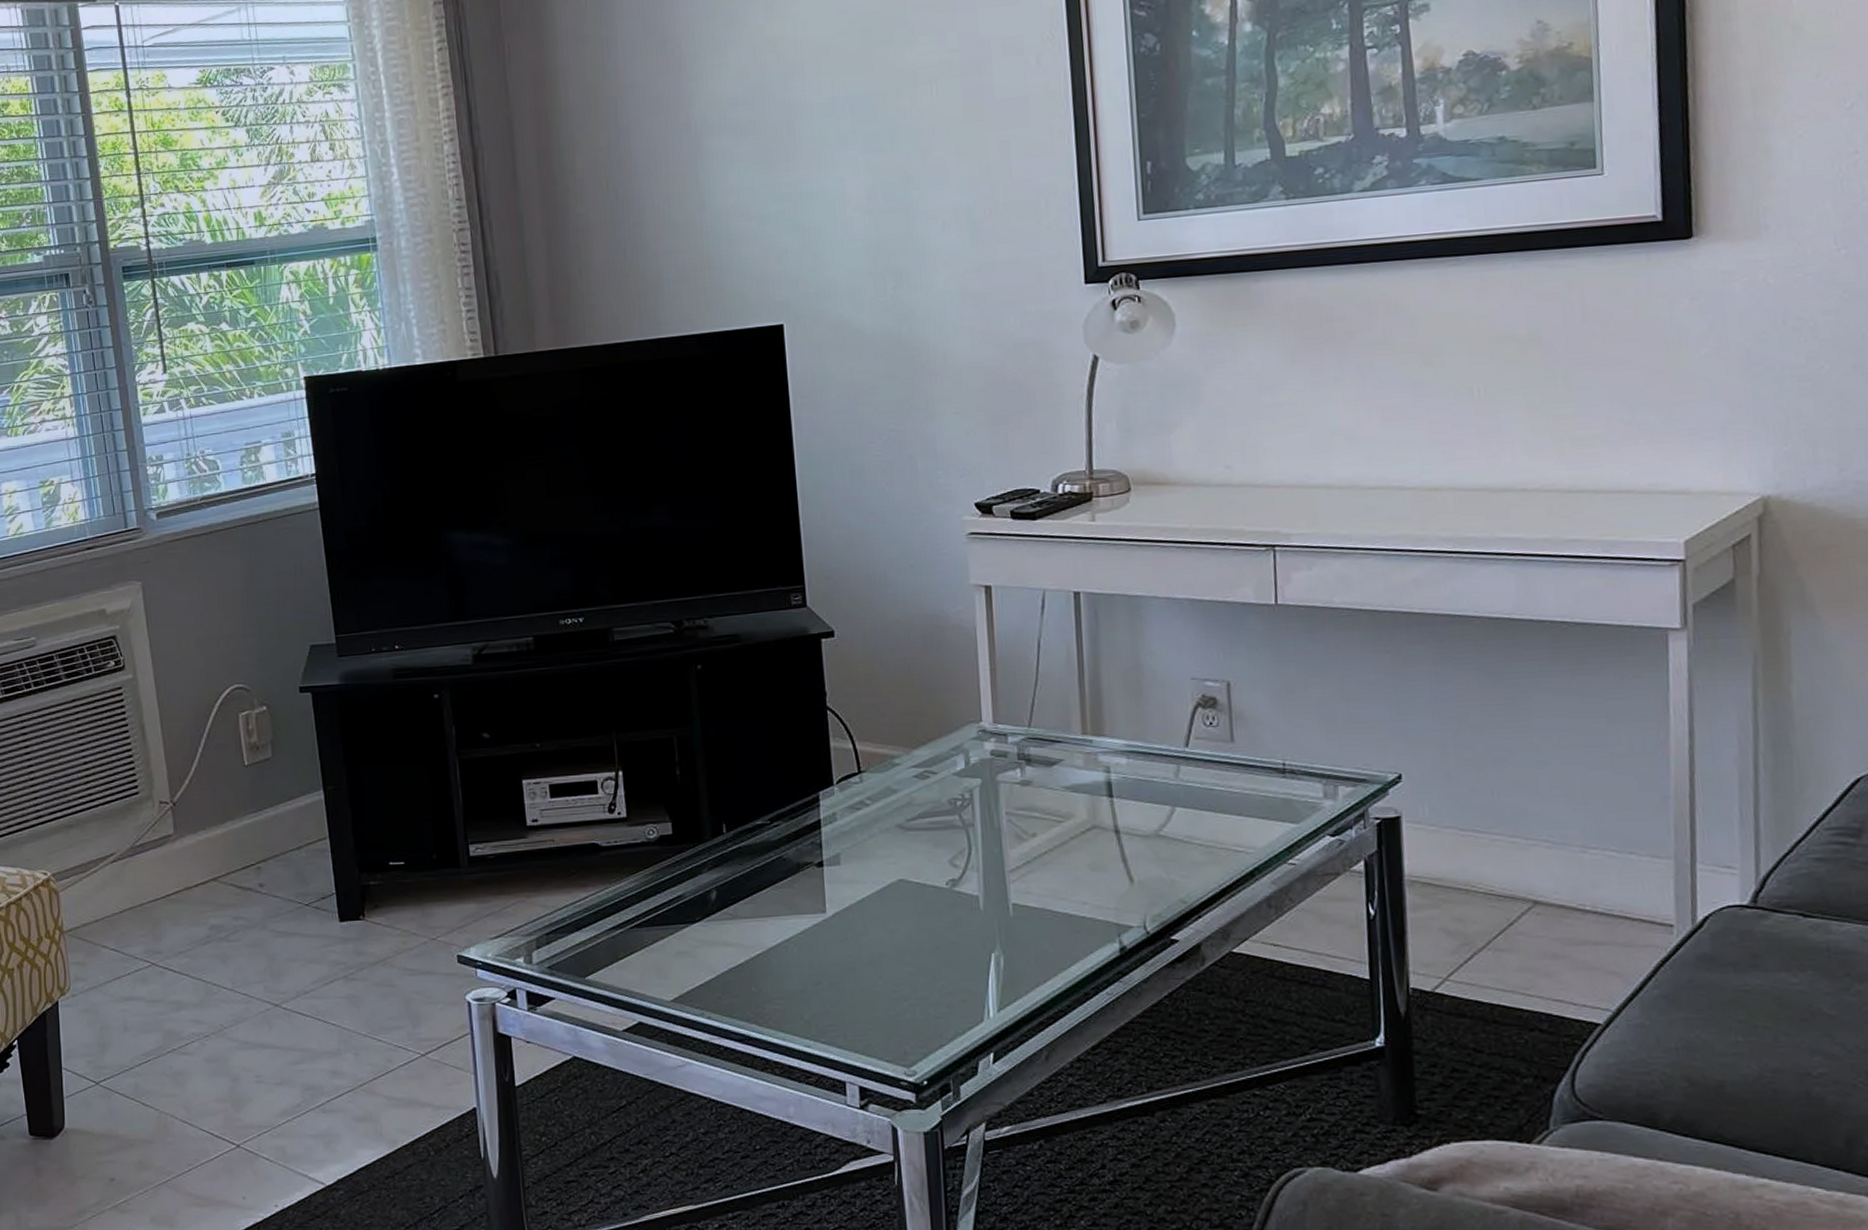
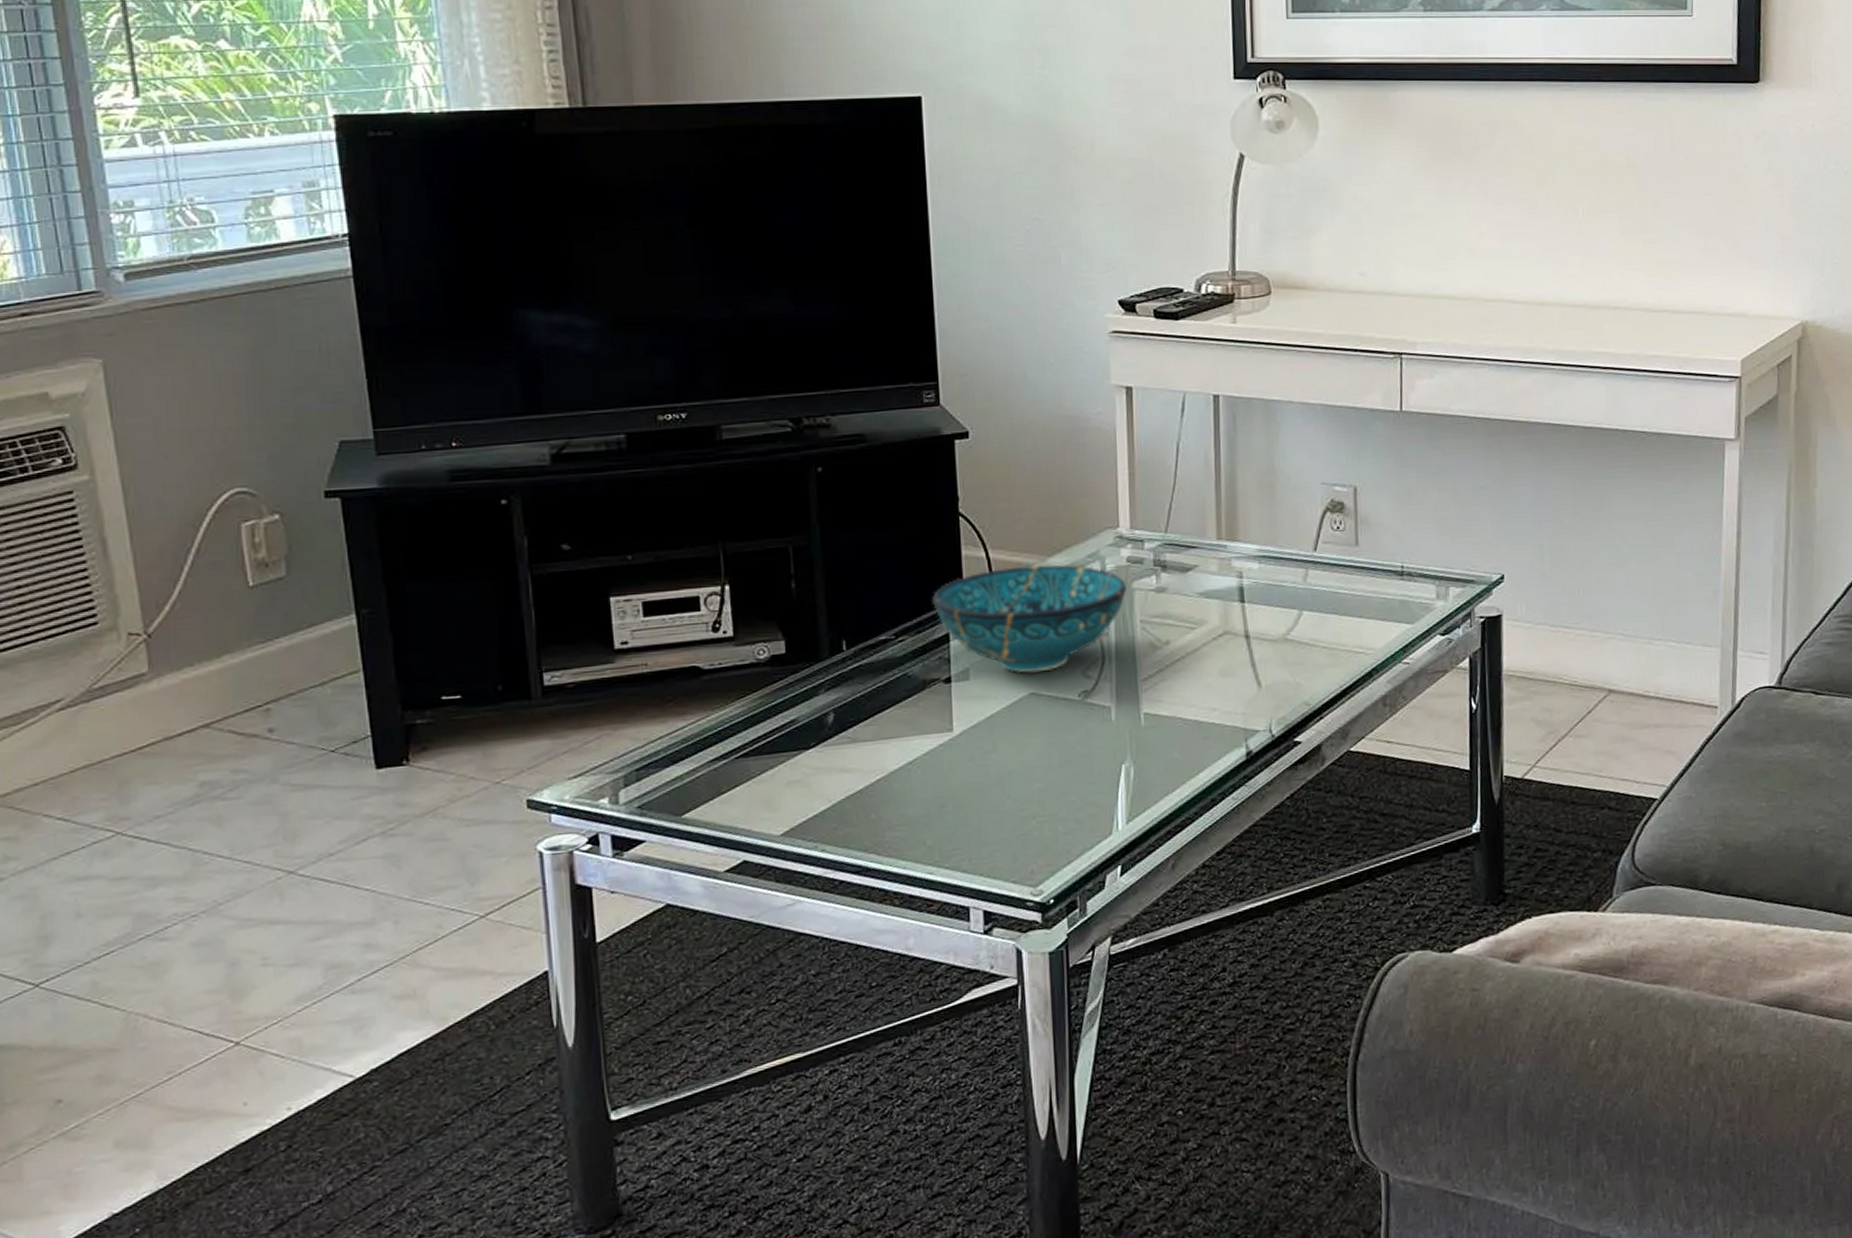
decorative bowl: none [803,756,991,860] -> present [931,564,1127,673]

